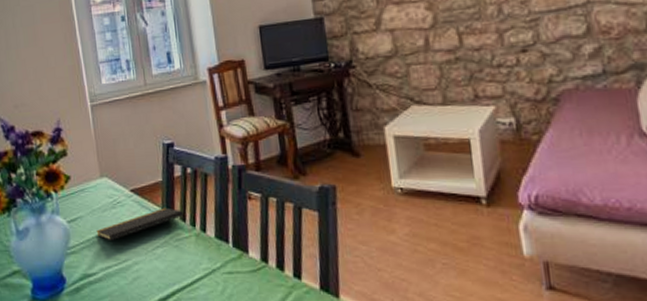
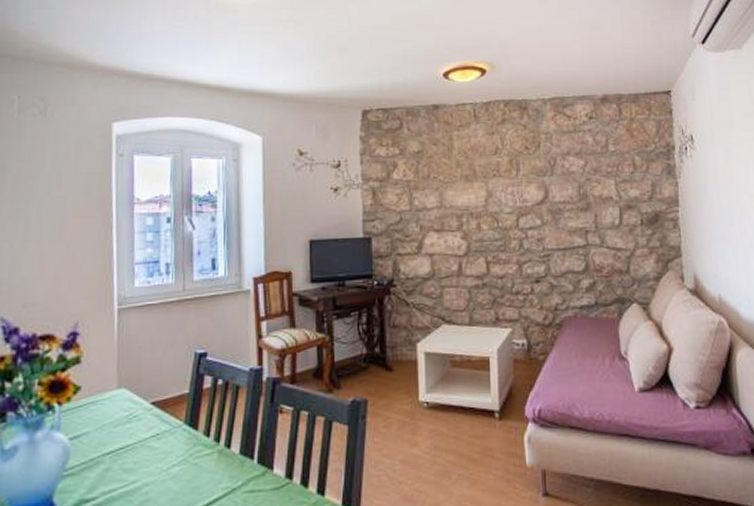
notepad: present [96,207,186,241] -> none [103,422,209,461]

